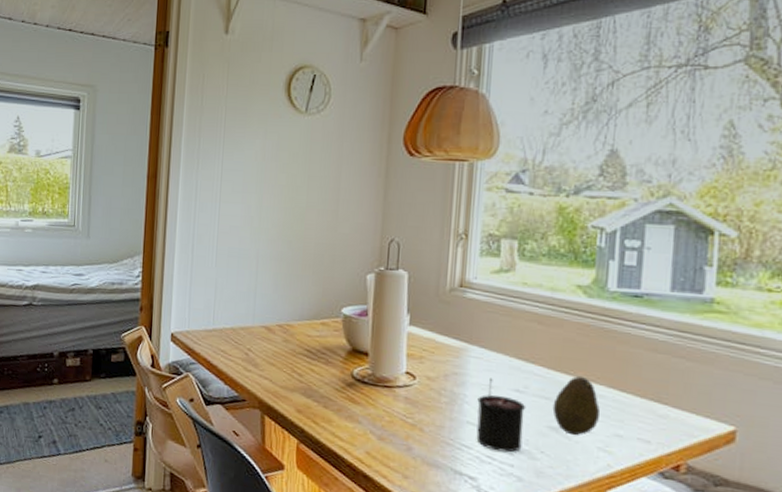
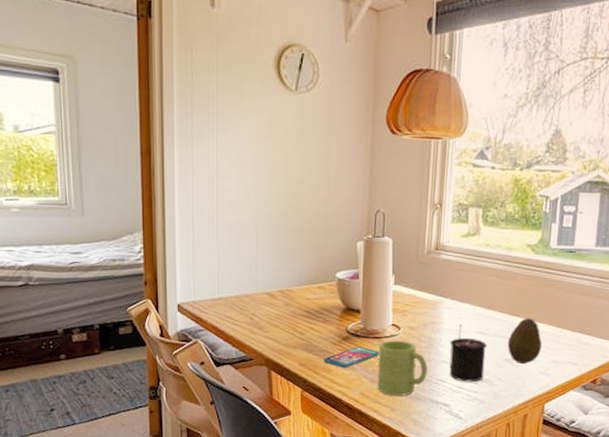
smartphone: none [324,396,390,420] -> present [323,347,380,368]
mug: none [386,391,449,461] -> present [377,340,428,397]

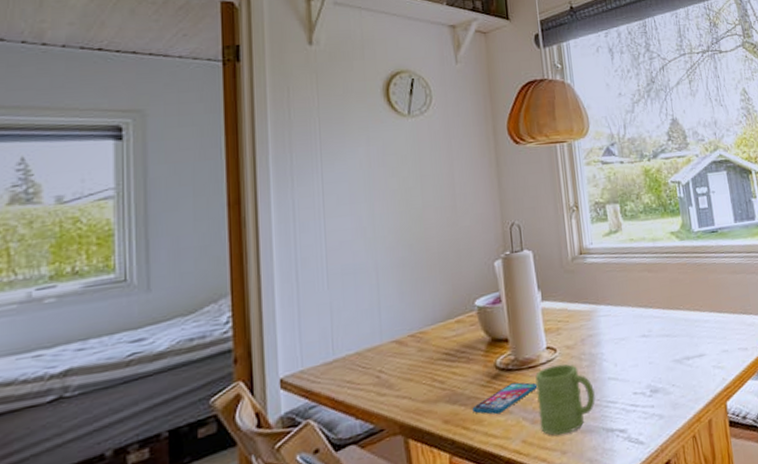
candle: present [449,324,488,382] -> none [613,330,657,398]
fruit: present [507,318,542,365] -> none [673,309,709,362]

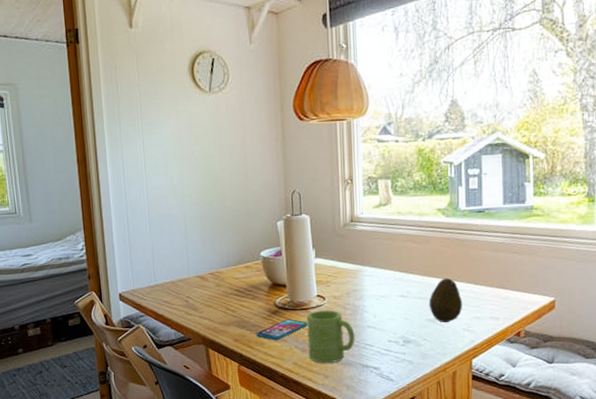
fruit: none [673,309,709,362] -> present [429,278,462,323]

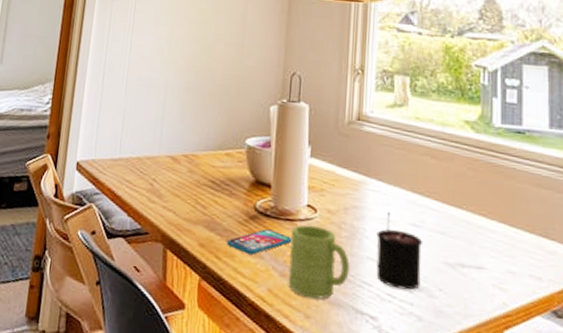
candle: none [373,289,410,345] -> present [376,211,423,290]
fruit: present [429,278,462,323] -> none [448,211,492,273]

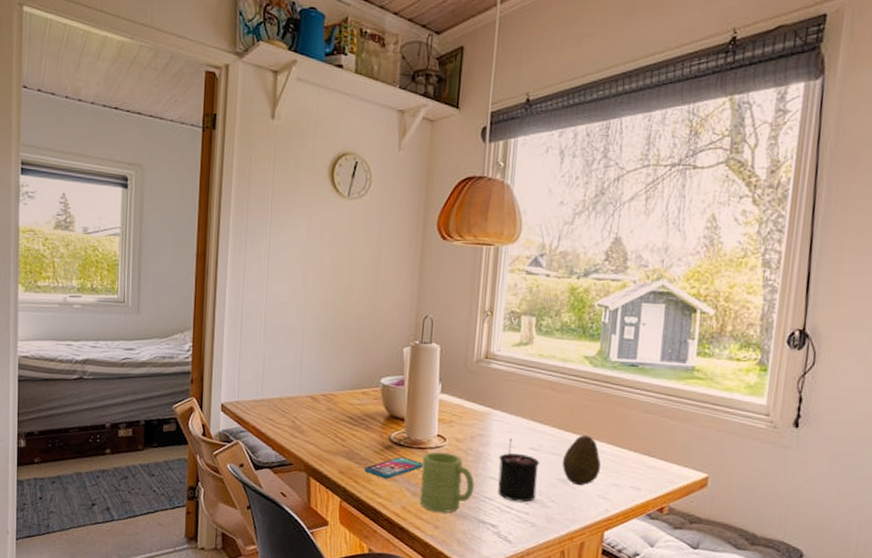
fruit: none [448,211,492,273] -> present [562,435,601,486]

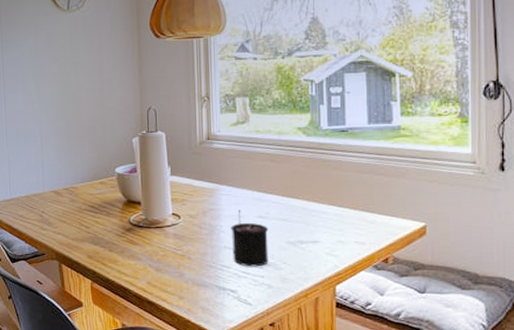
smartphone: present [364,457,424,479] -> none [110,237,163,258]
mug: present [419,451,475,513] -> none [161,229,211,284]
fruit: present [562,435,601,486] -> none [289,200,325,247]

